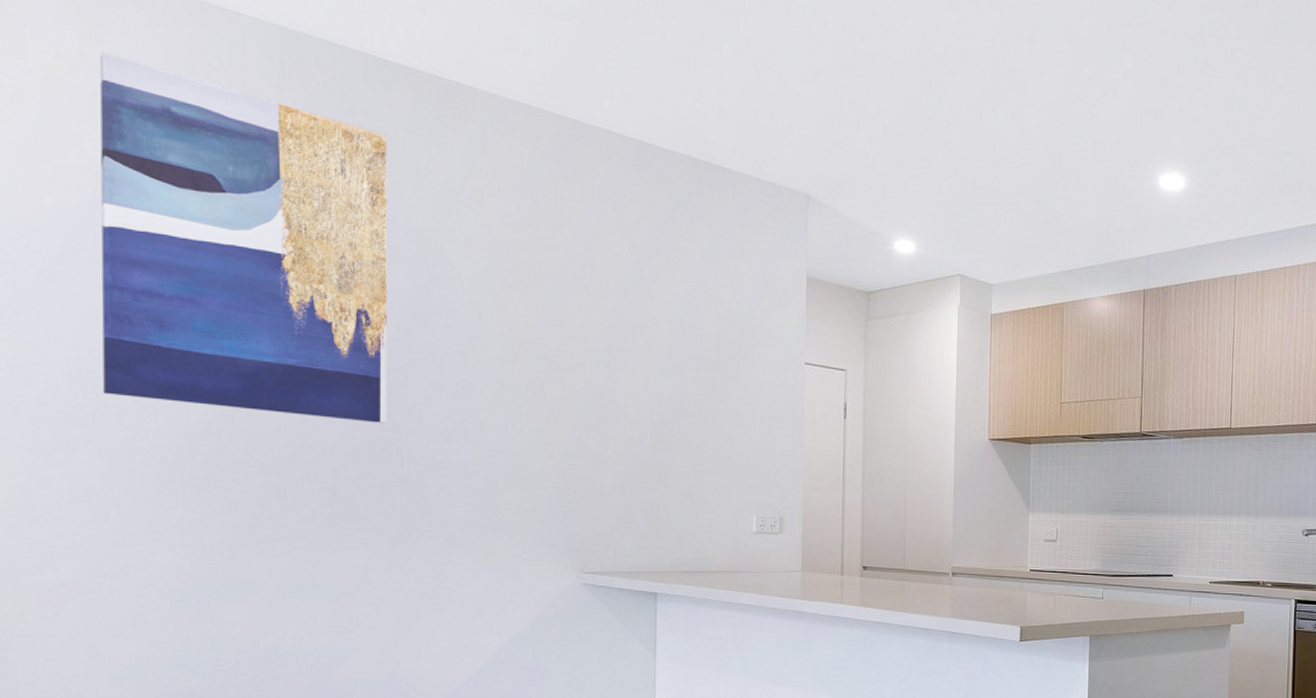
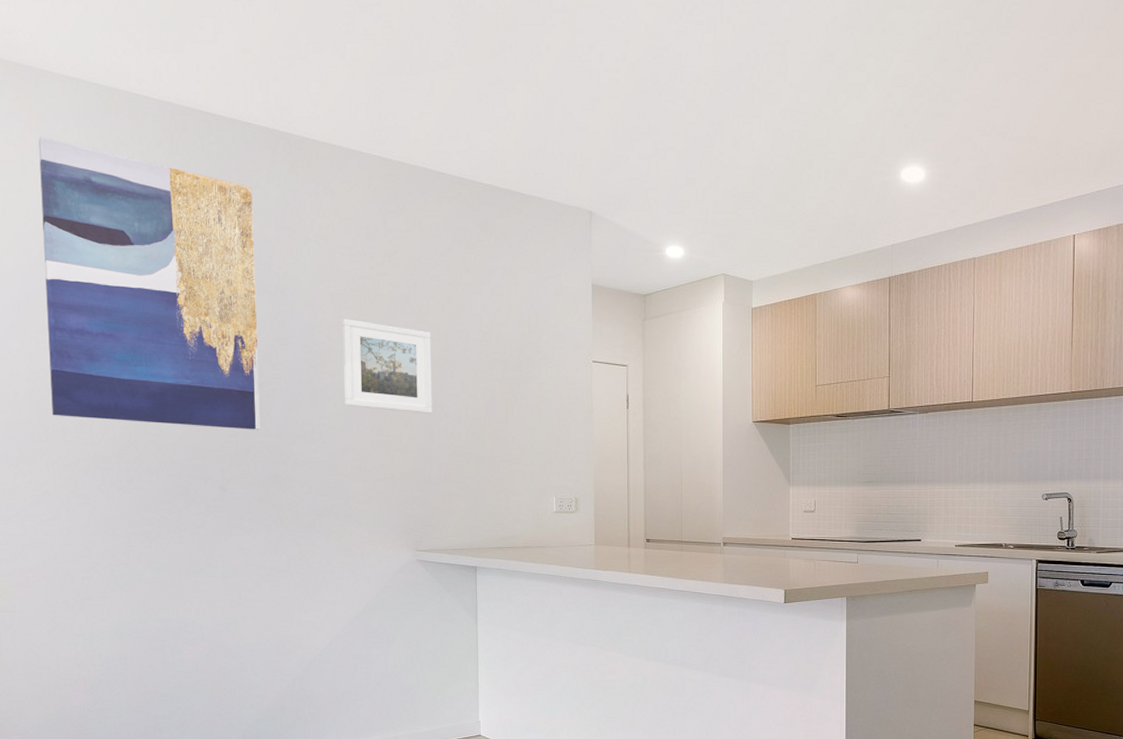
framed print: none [496,297,609,414] -> present [342,318,432,414]

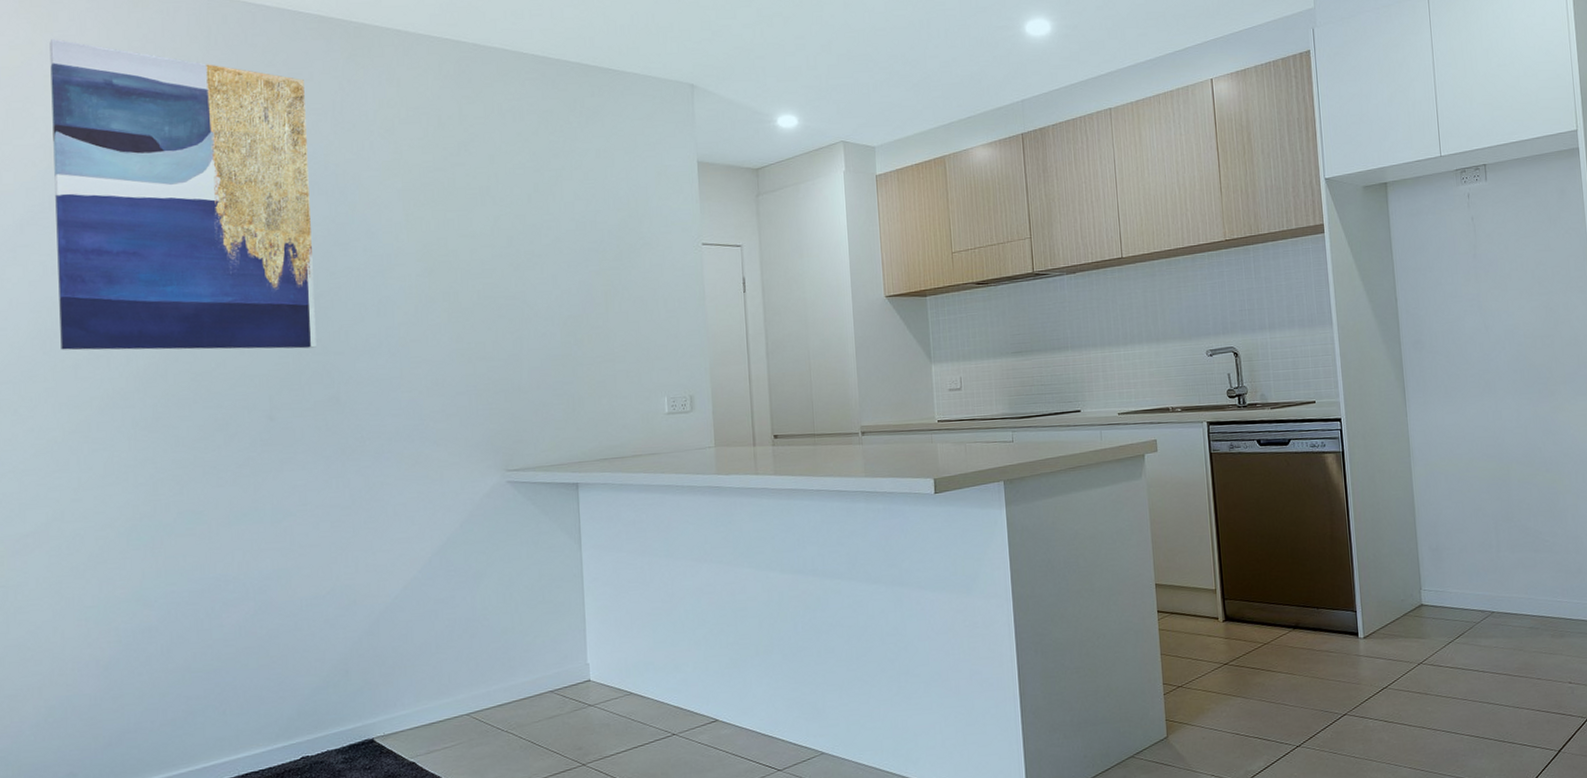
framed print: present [342,318,432,414] -> none [411,216,520,315]

